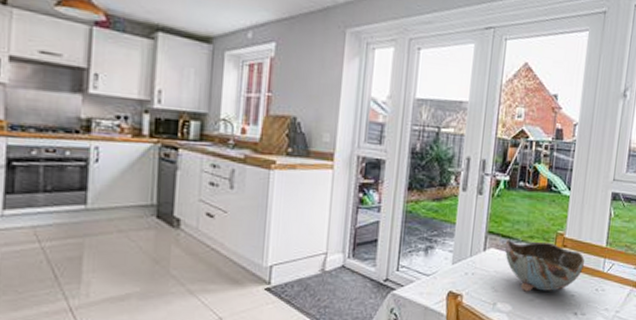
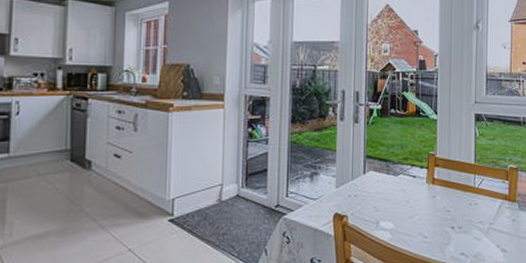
bowl: present [504,238,584,292] -> none [382,161,456,210]

